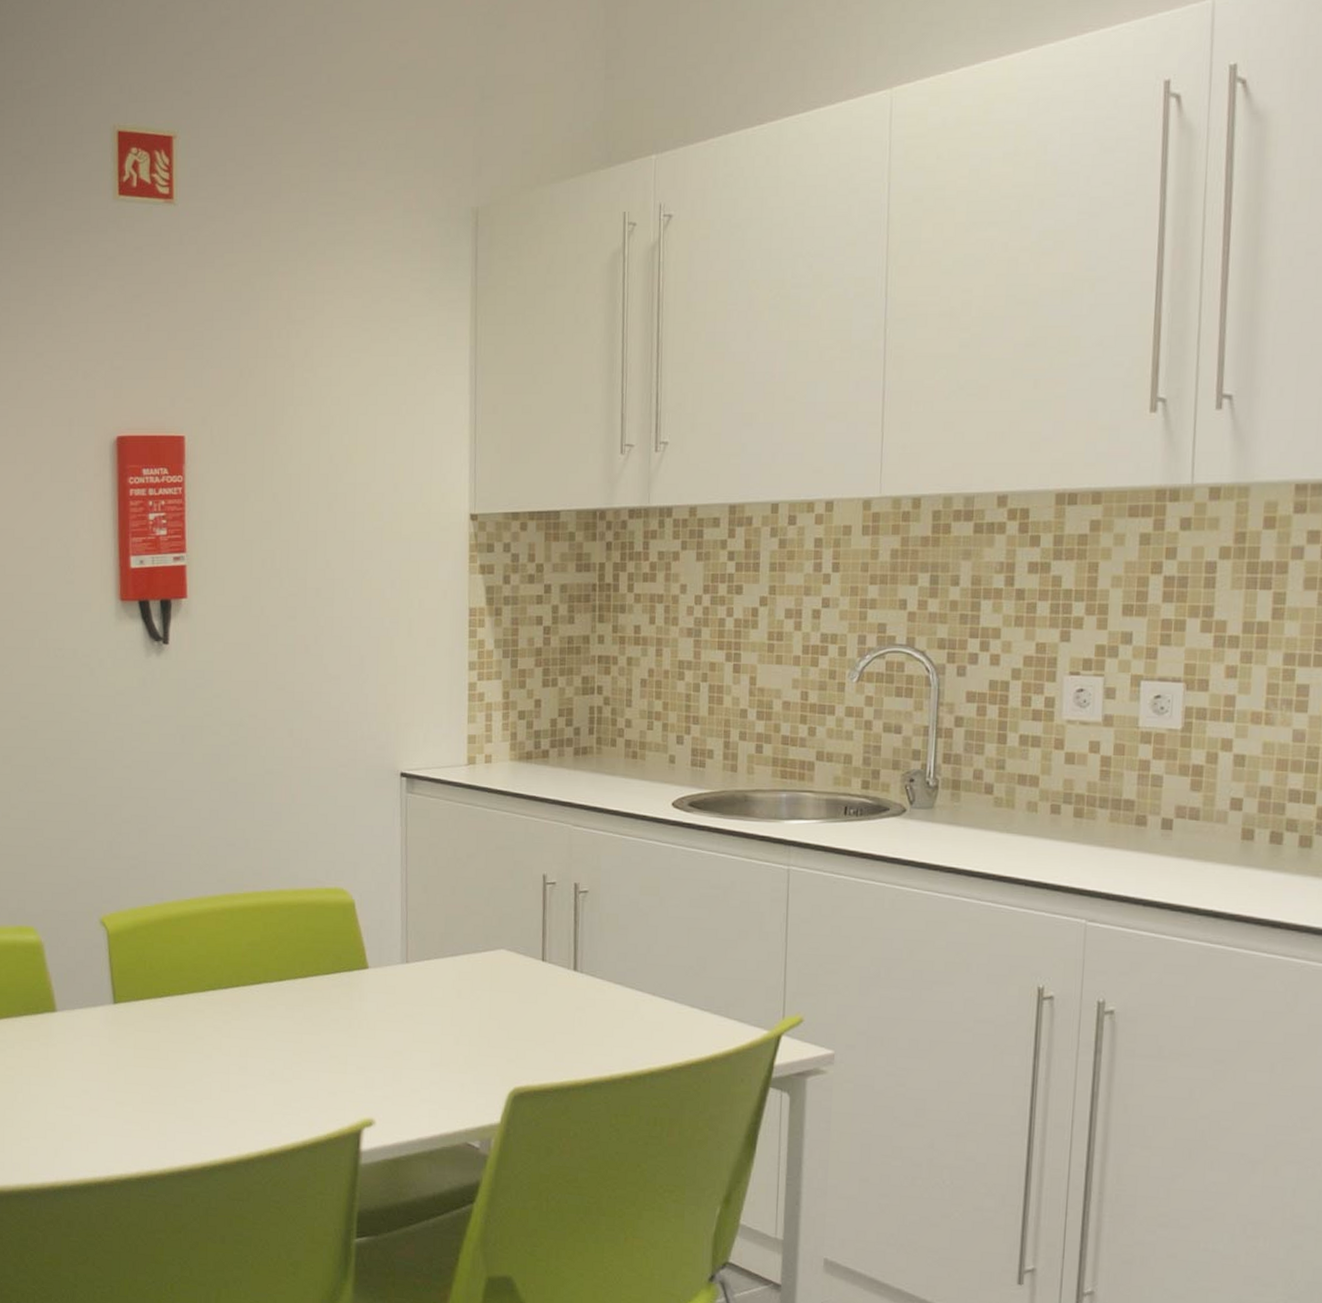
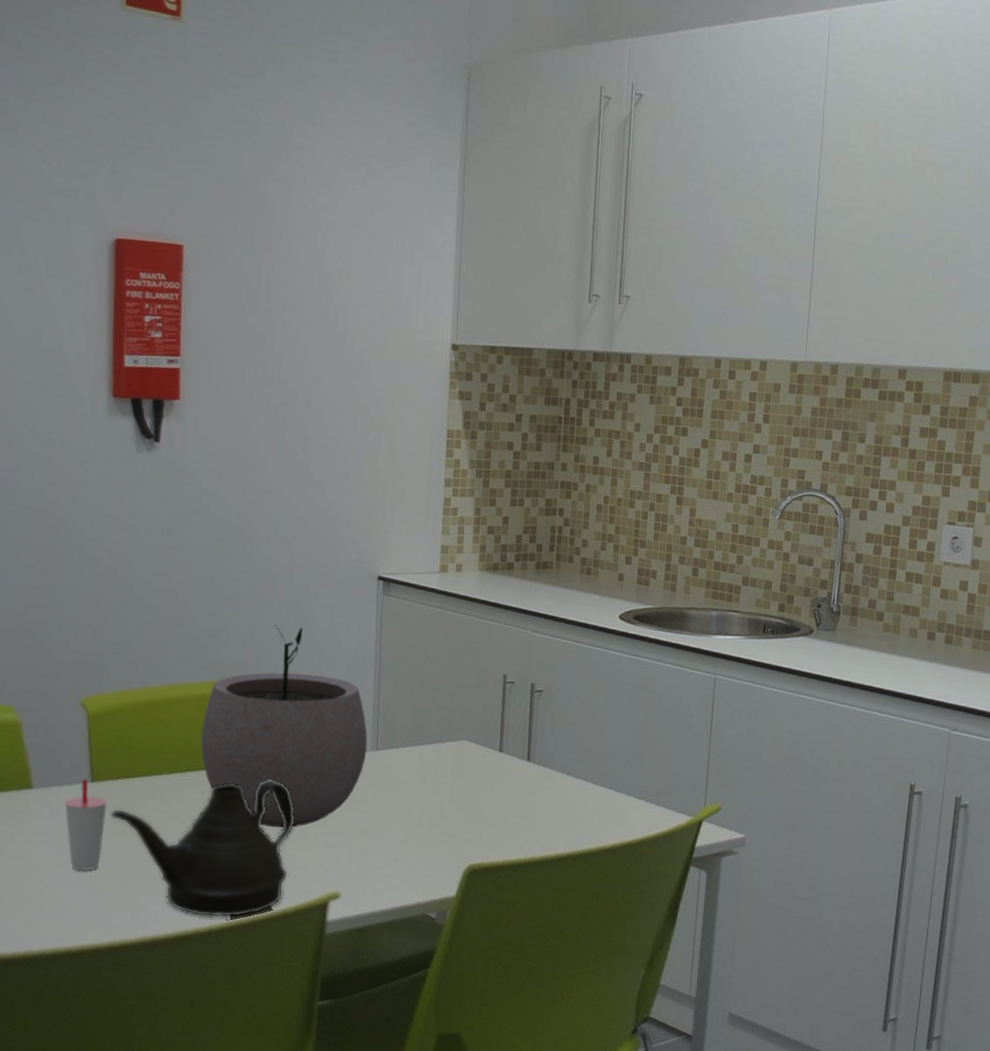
cup: none [88,1000,131,1097] -> present [64,779,108,871]
teapot: none [133,997,323,1147] -> present [110,779,295,918]
plant pot: none [222,830,397,1049] -> present [201,624,368,828]

